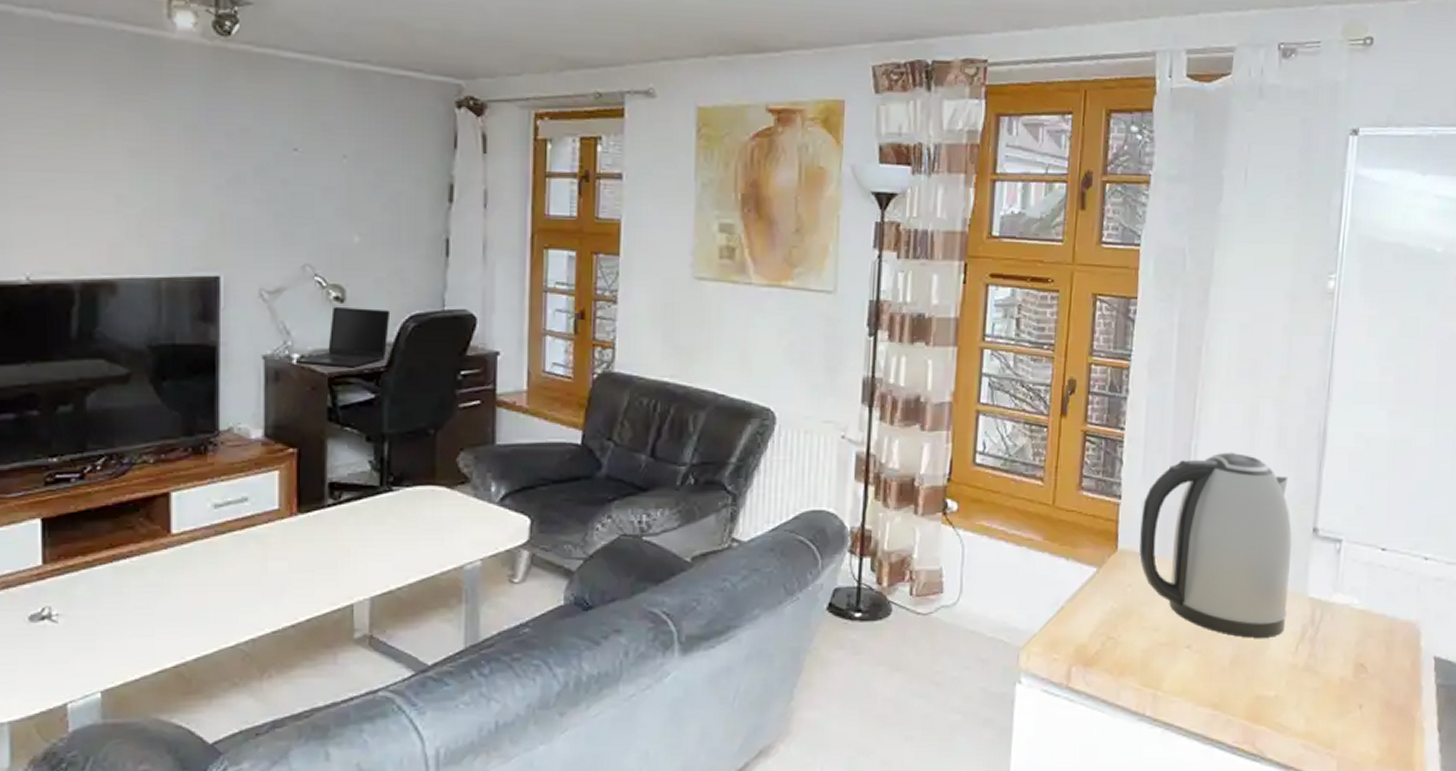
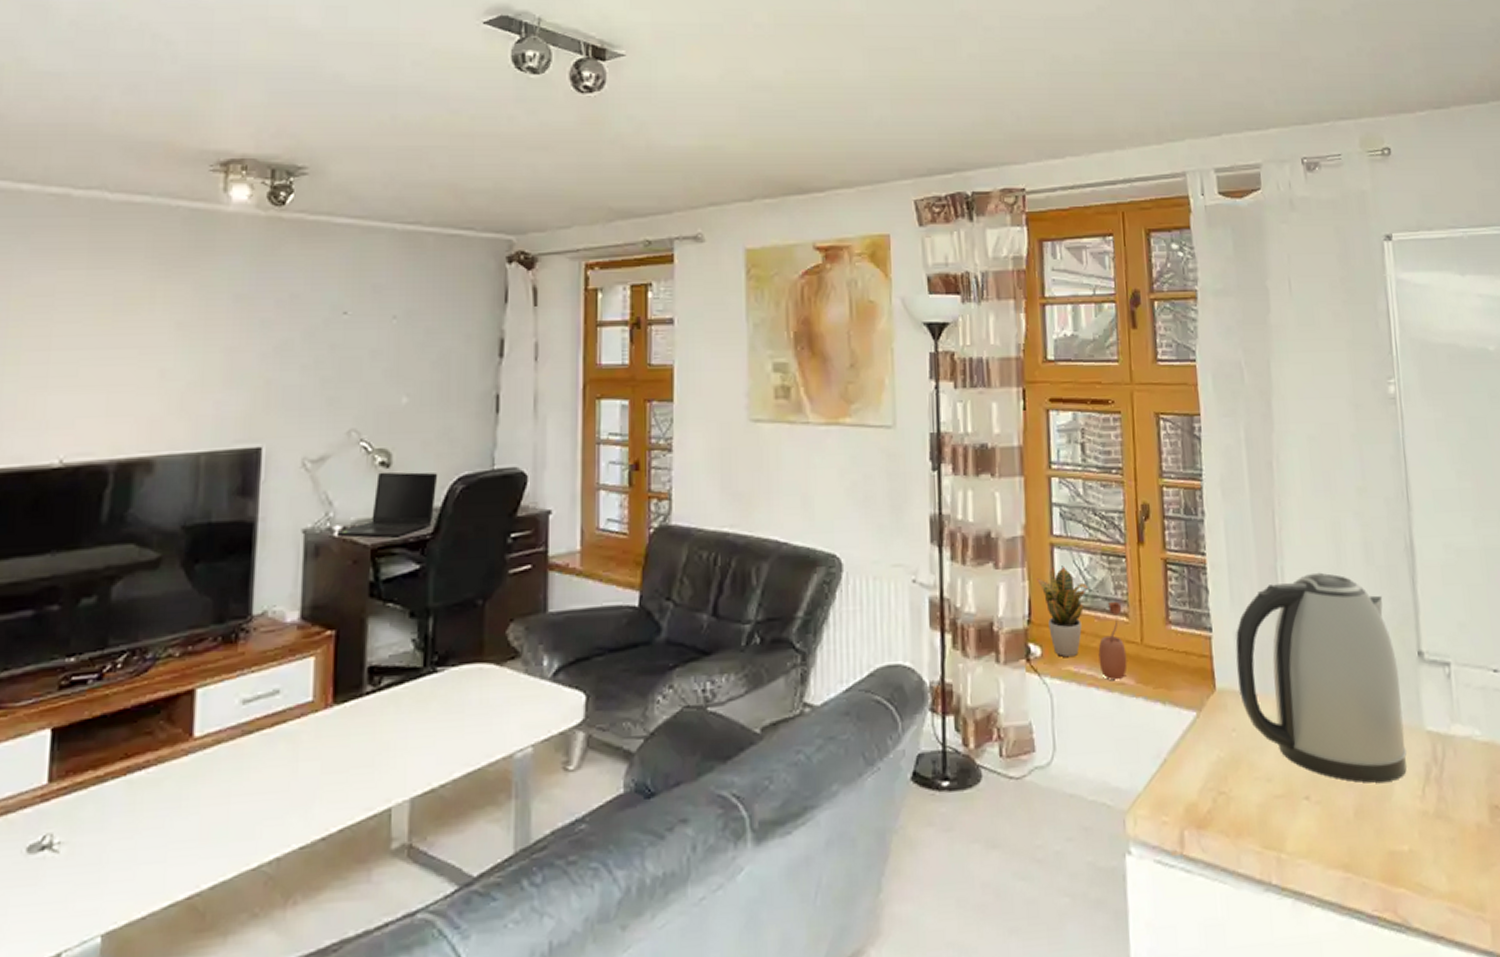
potted plant: none [960,431,1008,512] -> present [1037,566,1088,657]
potted flower: none [1011,466,1038,537] -> present [1098,601,1128,681]

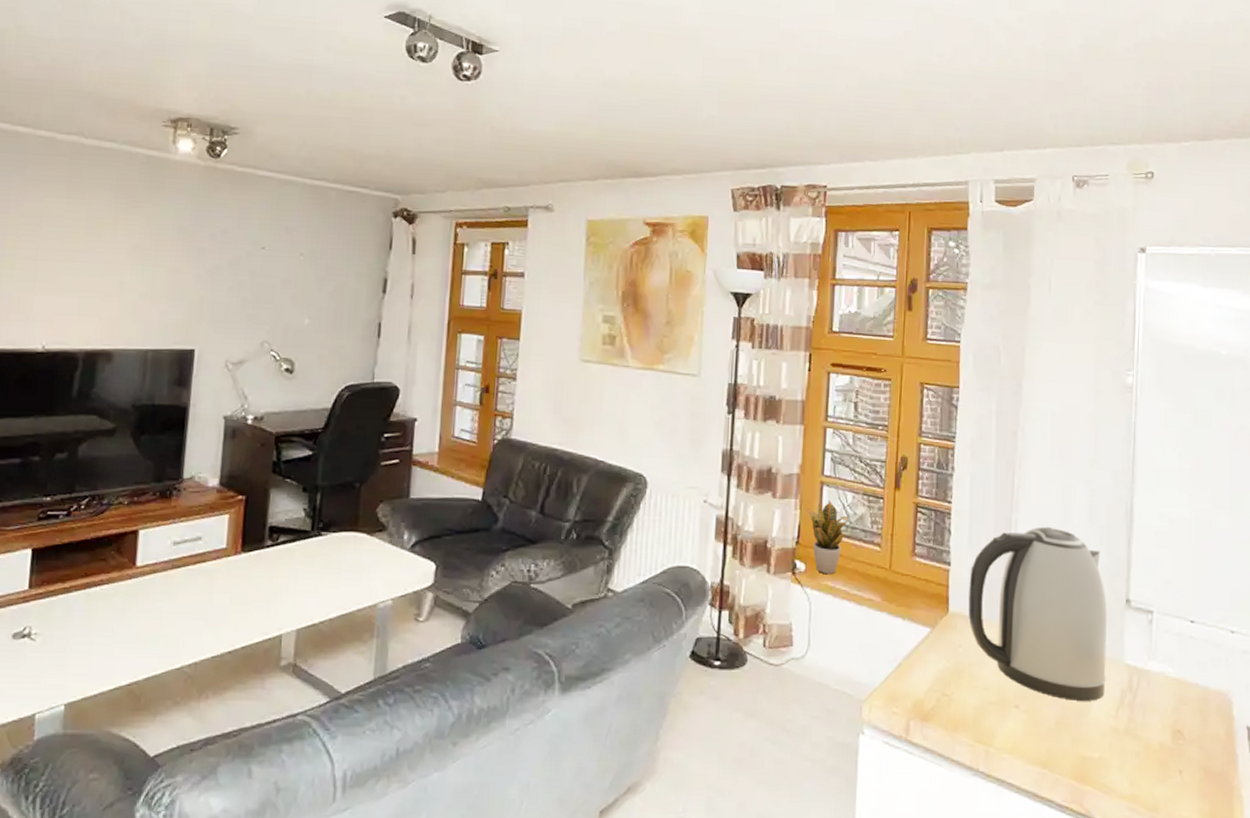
laptop: present [336,472,438,538] -> none [249,376,330,429]
potted flower: present [1098,601,1128,681] -> none [852,533,876,597]

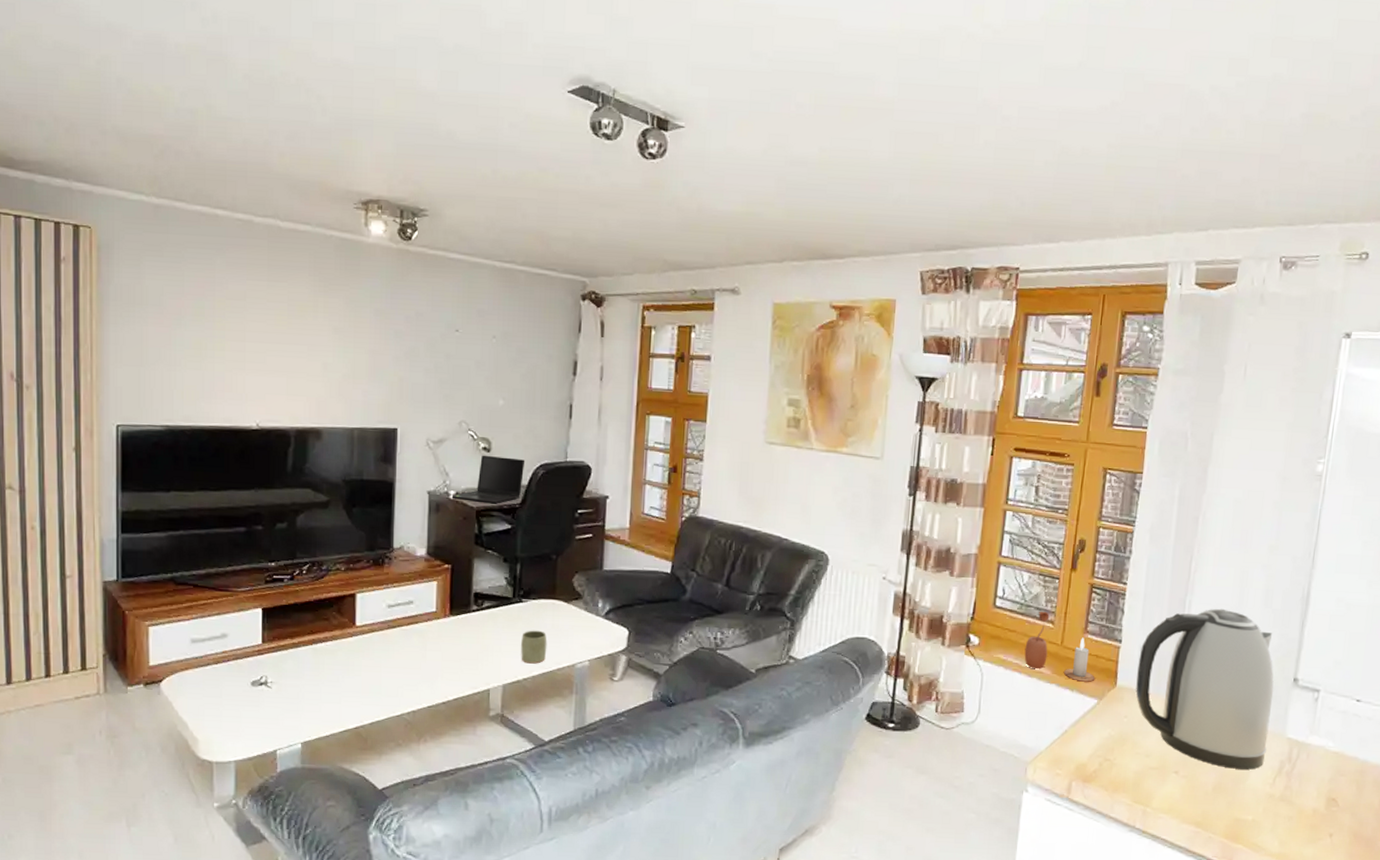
laptop: none [249,376,330,429] -> present [451,455,525,504]
mug: none [317,566,348,605] -> present [520,630,547,664]
potted plant: present [807,500,849,574] -> none [983,579,1024,648]
potted flower: none [852,533,876,597] -> present [1024,611,1050,670]
candle: none [894,560,927,609] -> present [1064,637,1095,682]

